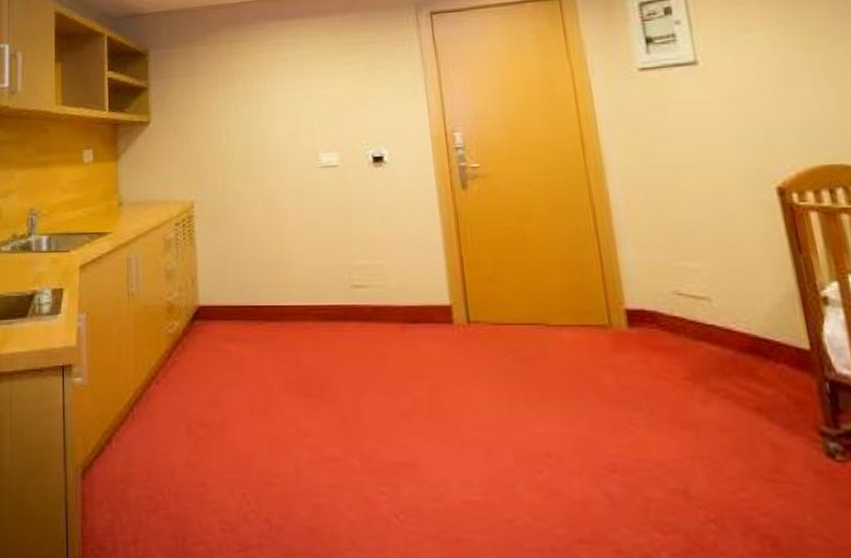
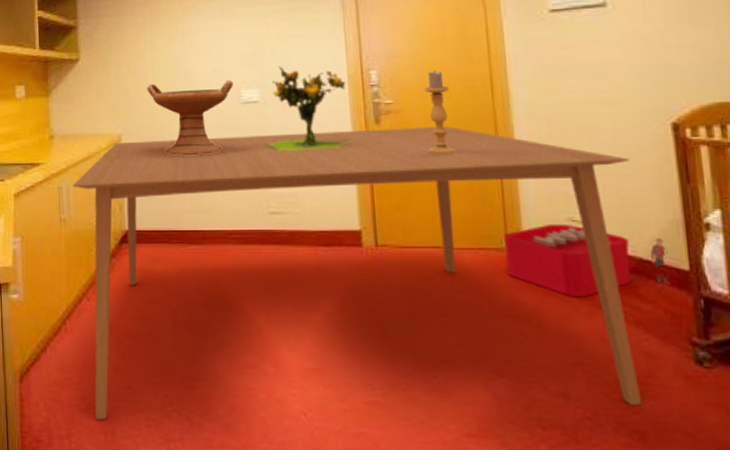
dining table: none [141,191,772,523] -> present [72,126,643,420]
decorative bowl: none [220,142,312,223] -> present [147,79,234,155]
bouquet: none [348,128,441,218] -> present [267,66,355,151]
candle holder: none [511,132,548,222] -> present [424,70,455,155]
storage bin: none [606,297,791,381] -> present [504,223,671,298]

